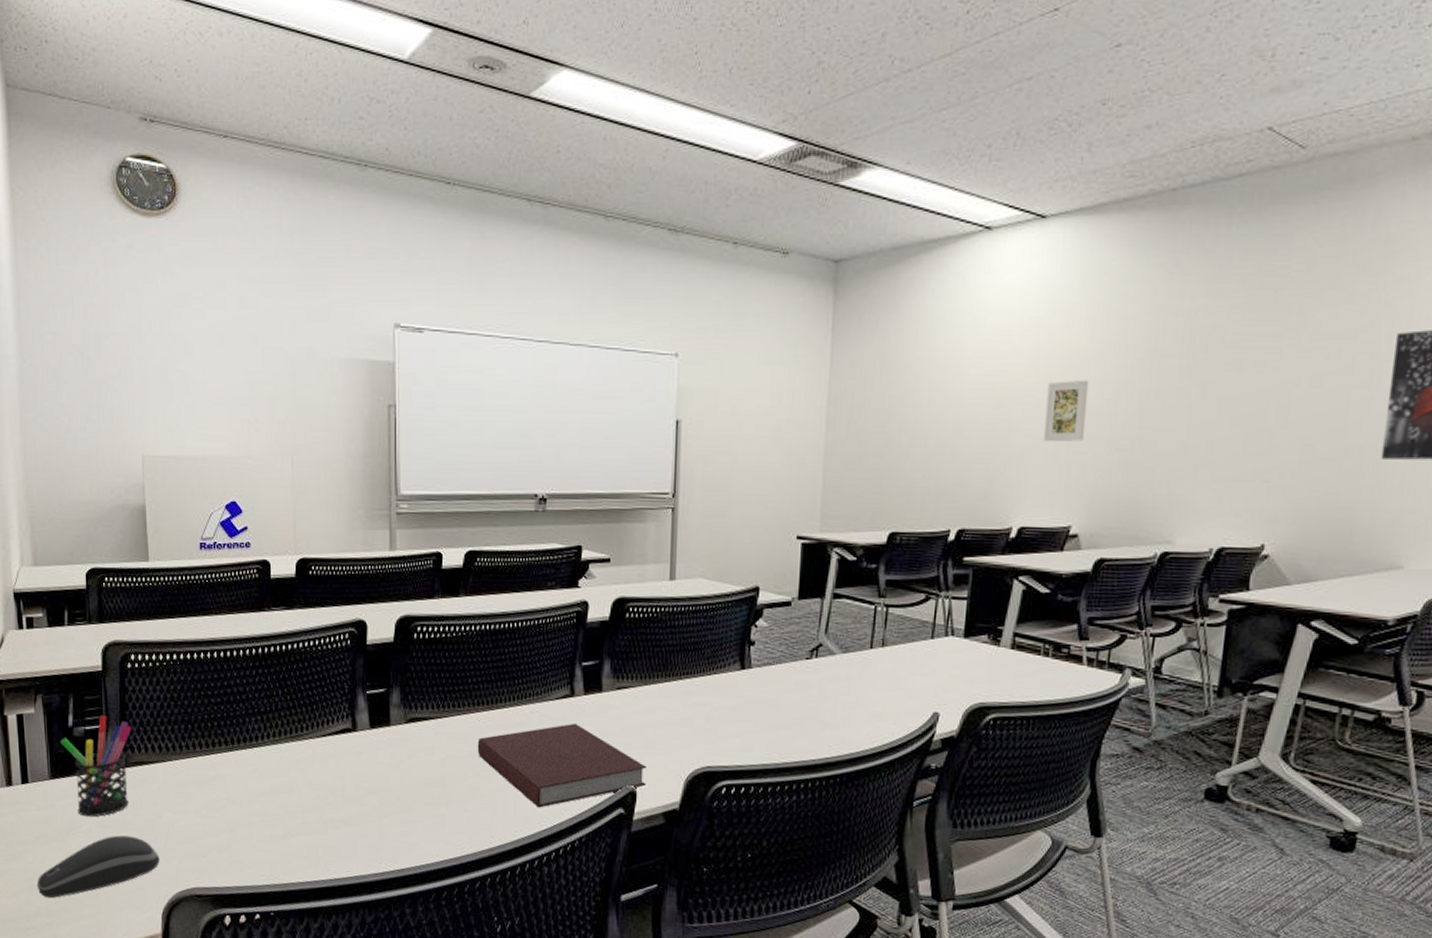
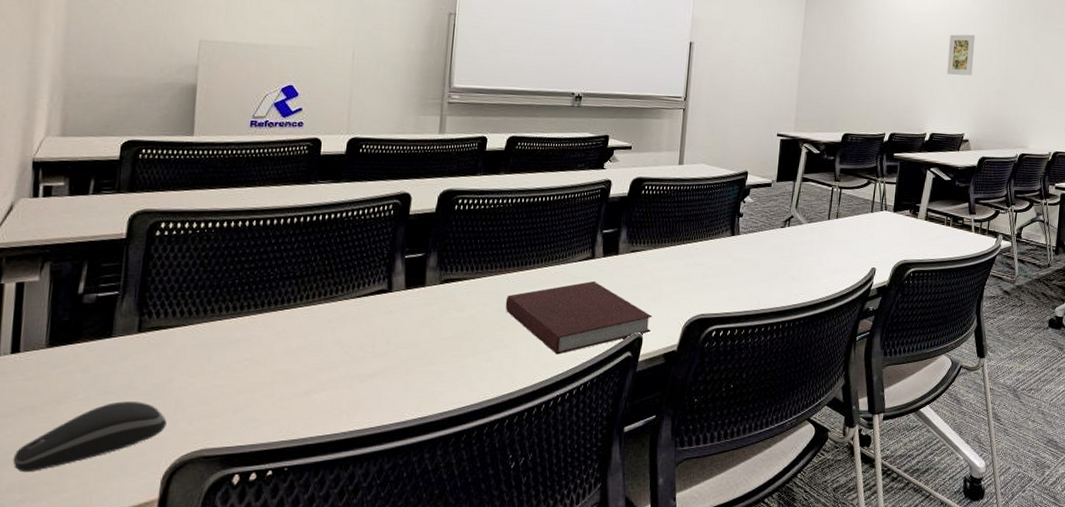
pen holder: present [60,716,132,817] -> none [66,282,153,385]

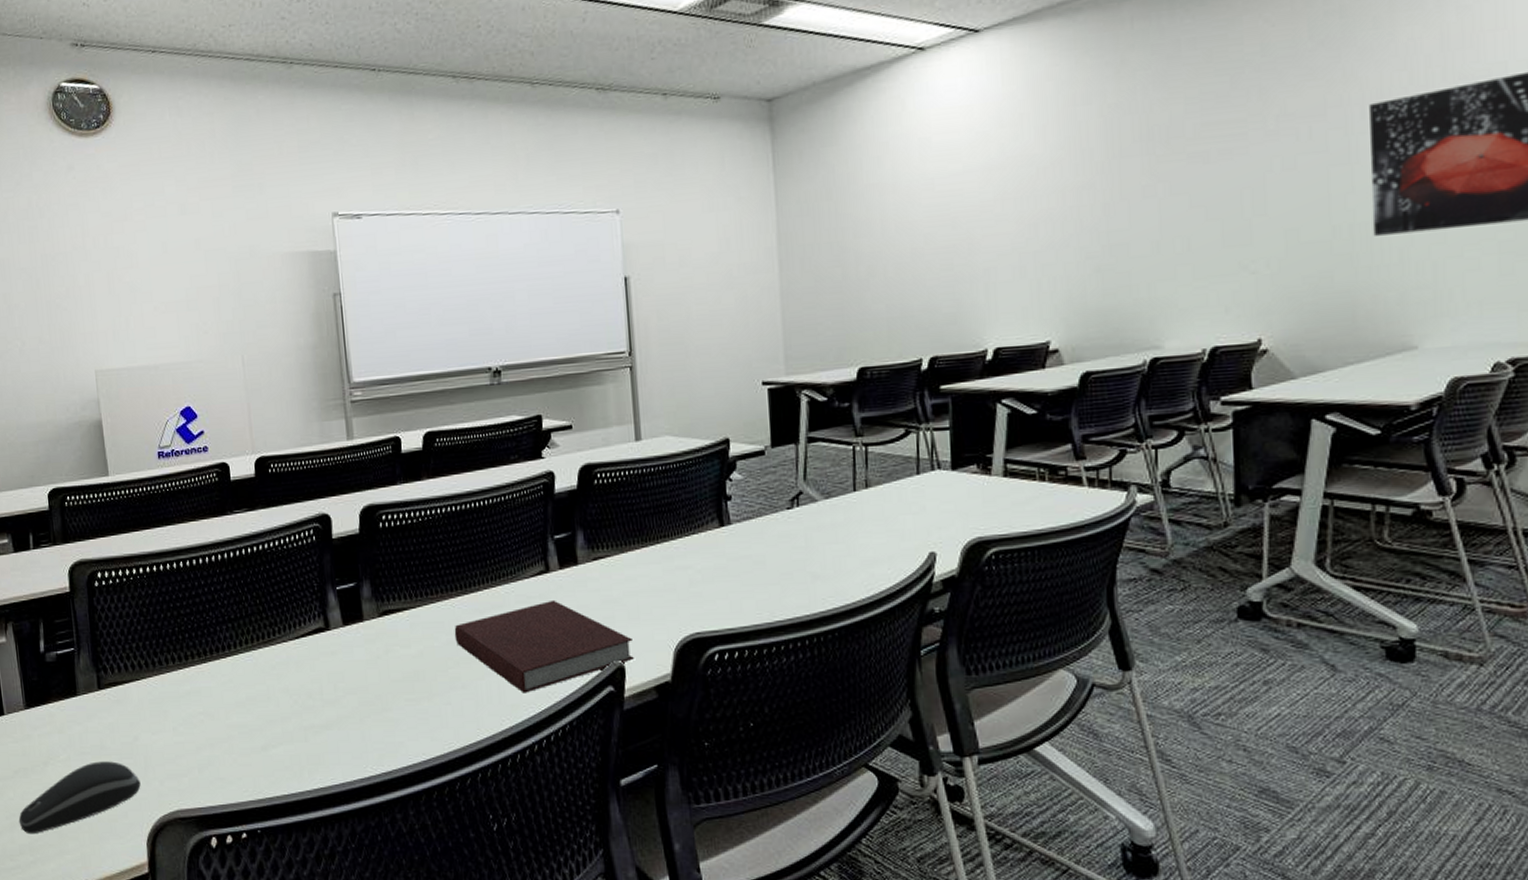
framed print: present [946,34,976,76] -> none [1004,189,1051,258]

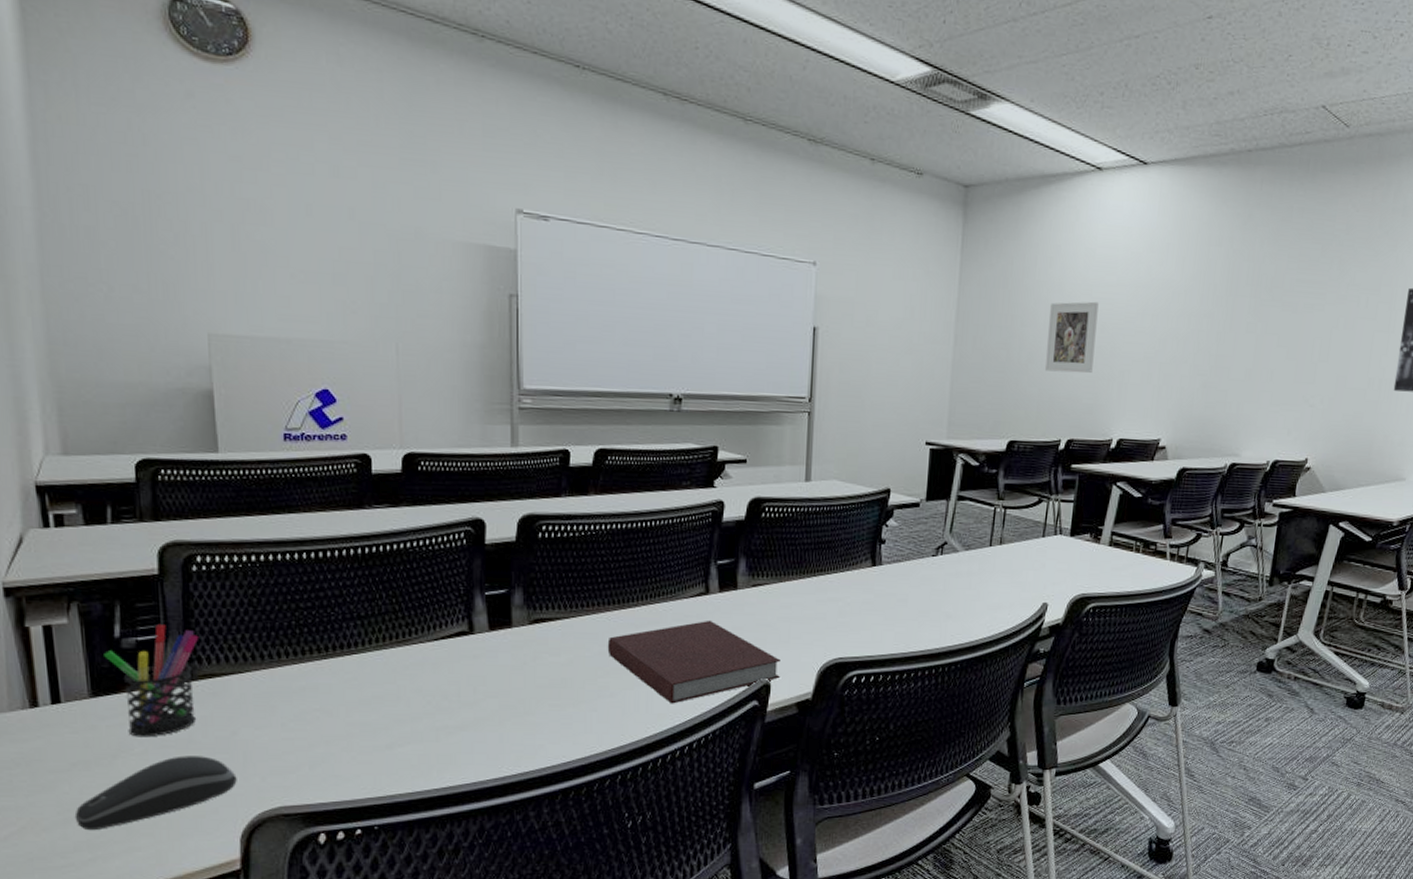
pen holder: none [33,638,106,745] -> present [104,625,199,738]
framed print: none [885,195,949,283] -> present [1045,301,1099,374]

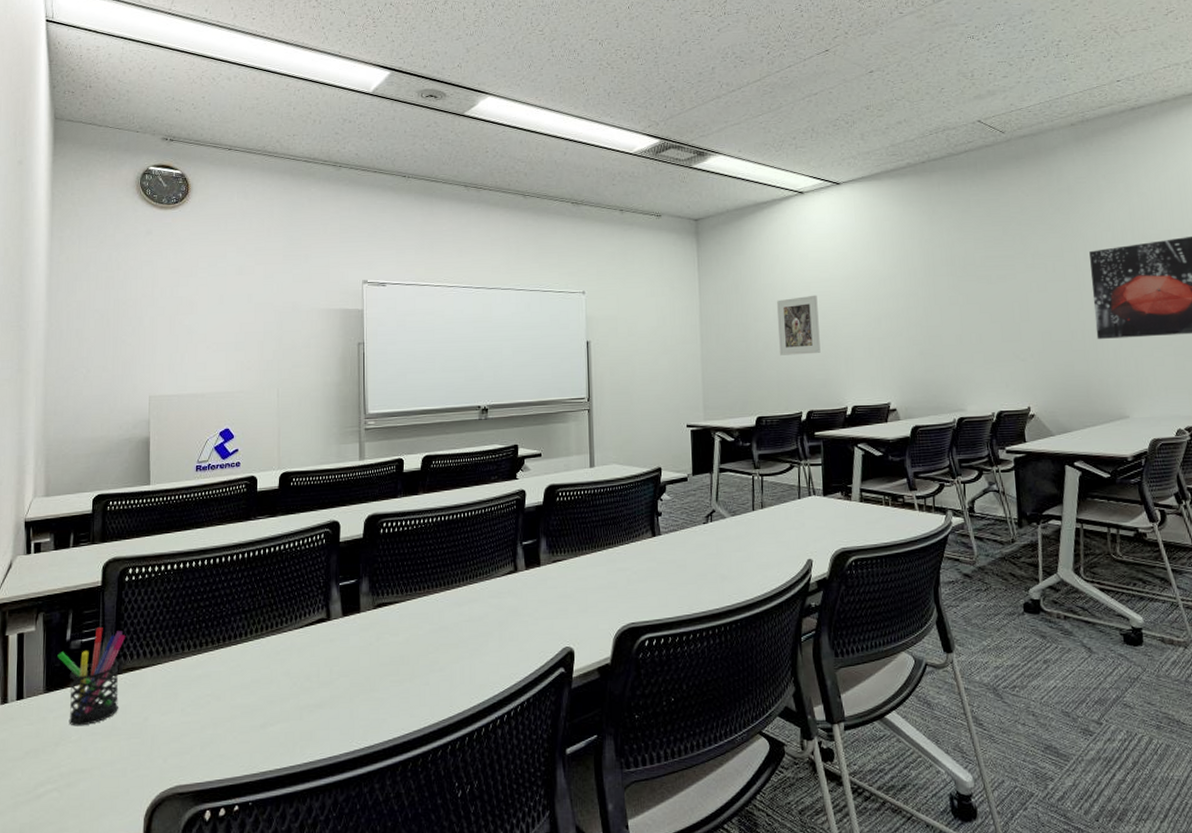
computer mouse: present [74,755,237,831] -> none [23,741,145,813]
notebook: present [607,620,781,704] -> none [436,595,582,675]

